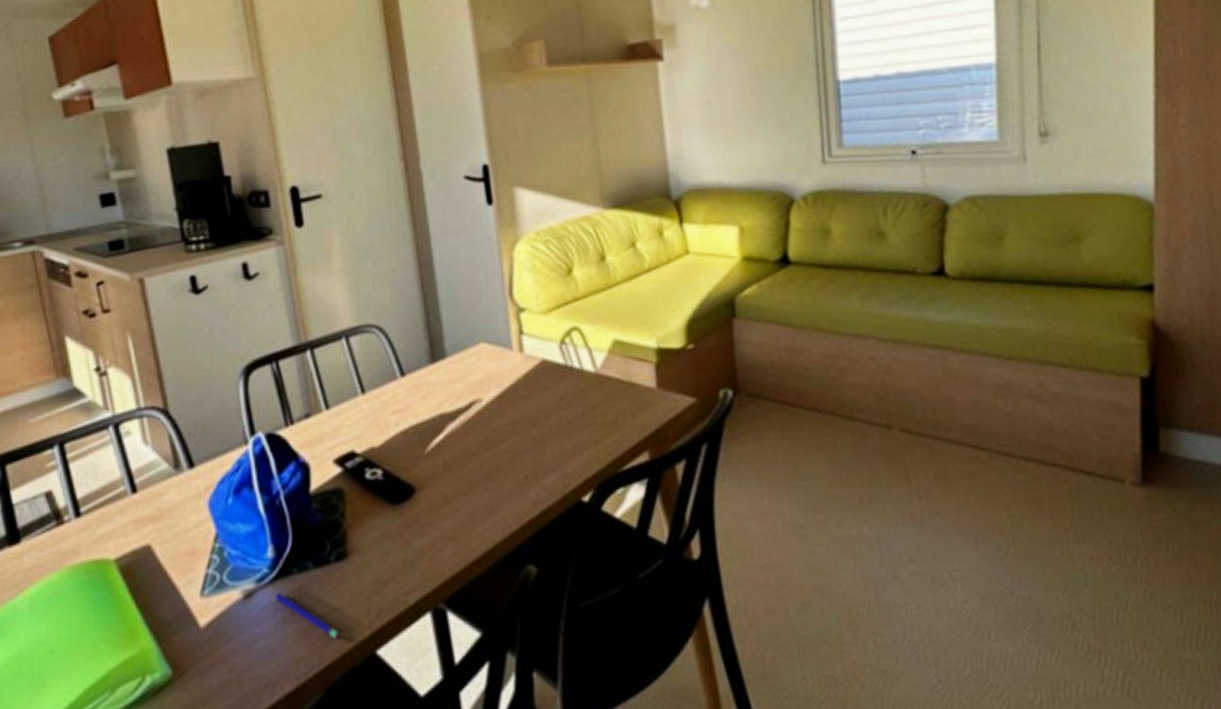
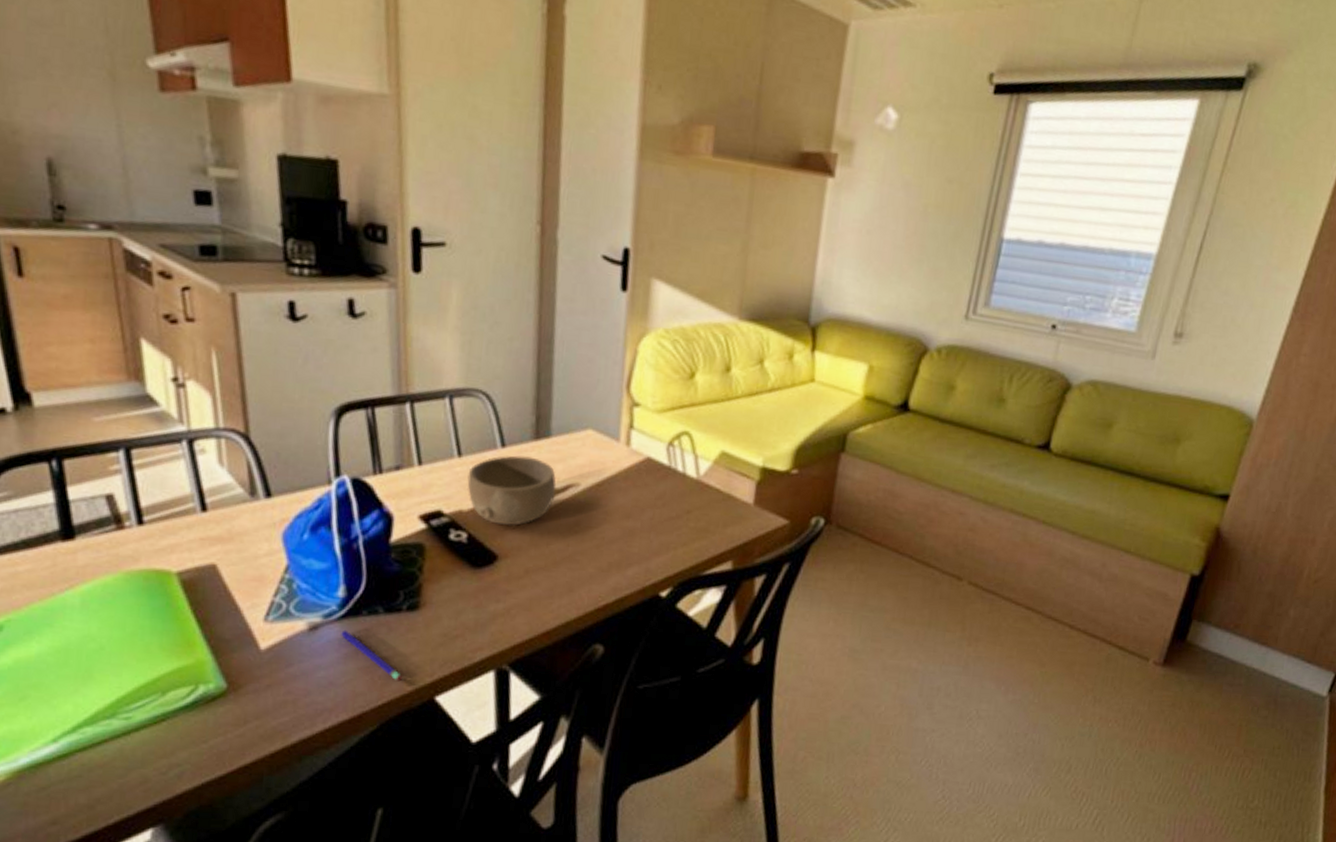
bowl: none [374,381,461,455] -> present [467,455,557,526]

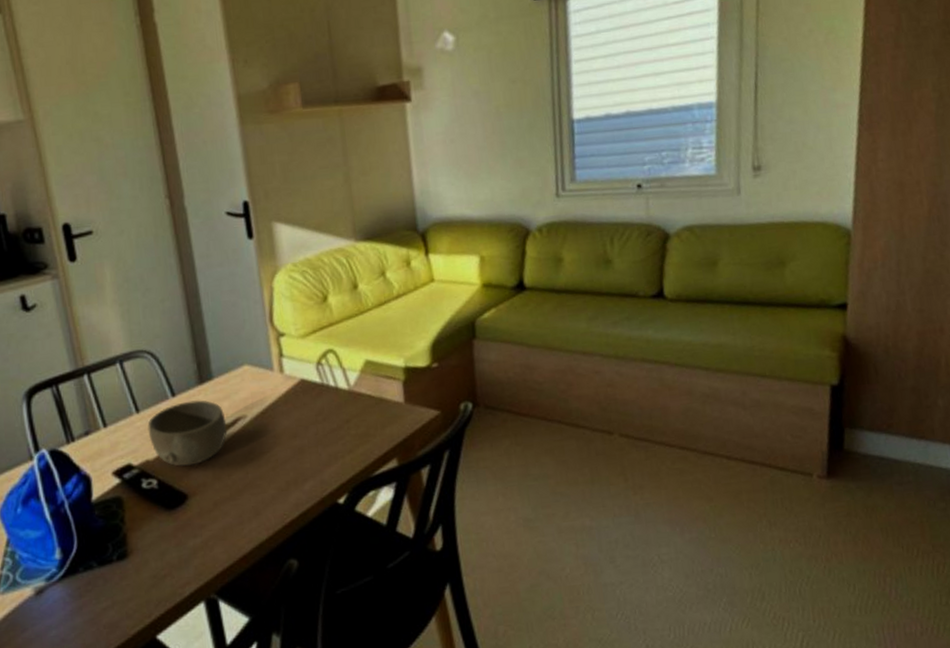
pen: present [341,629,403,682] -> none [64,588,125,628]

